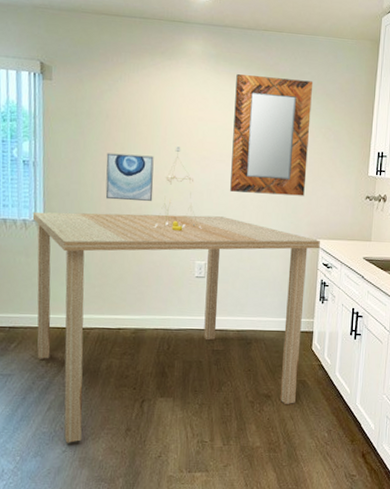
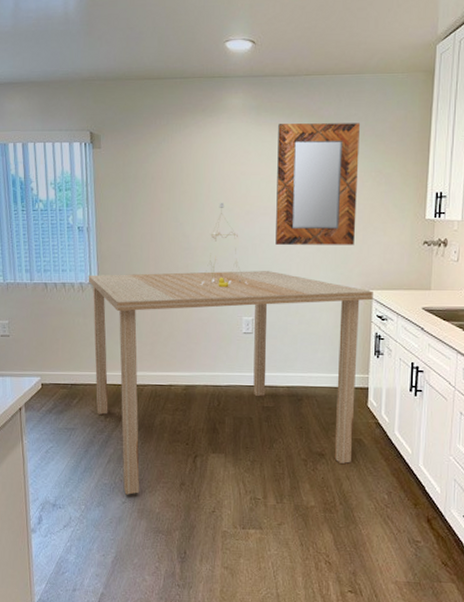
wall art: present [105,153,154,201] -> none [153,214,199,260]

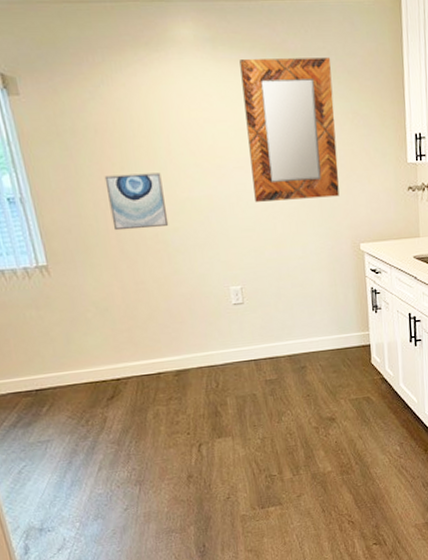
dining table: present [88,203,373,495] -> none [33,157,365,501]
wall art: none [153,214,199,260] -> present [104,172,169,231]

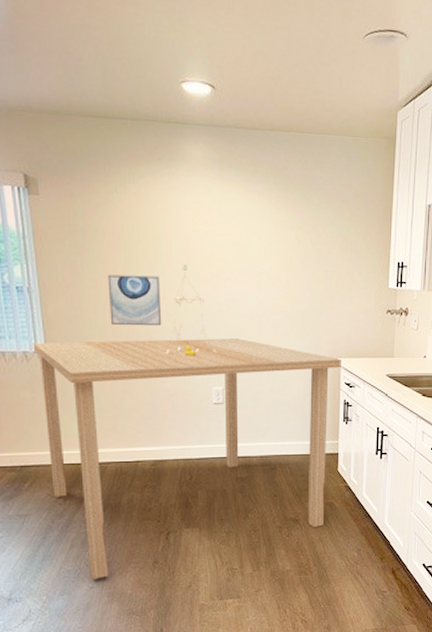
dining table: none [33,157,365,501] -> present [33,265,341,580]
home mirror: present [239,57,340,202] -> none [243,181,327,313]

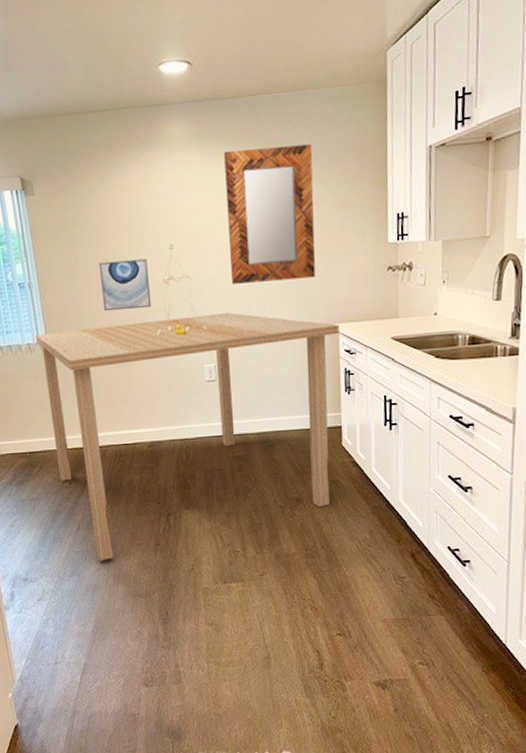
home mirror: none [243,181,327,313] -> present [224,144,316,284]

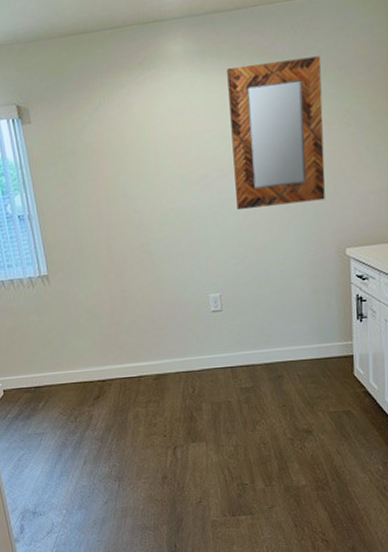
dining table: present [35,244,339,561] -> none [36,169,351,495]
wall art: present [98,258,152,312] -> none [98,185,154,242]

